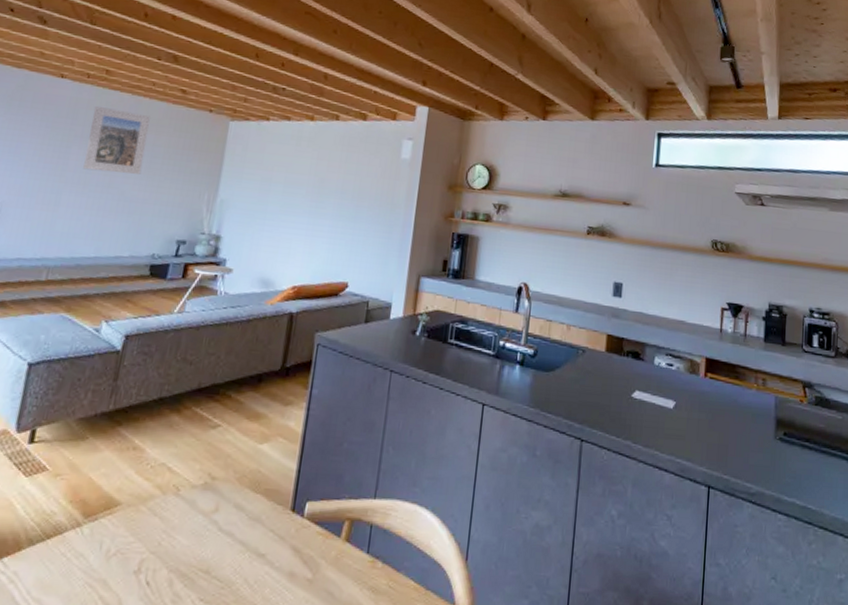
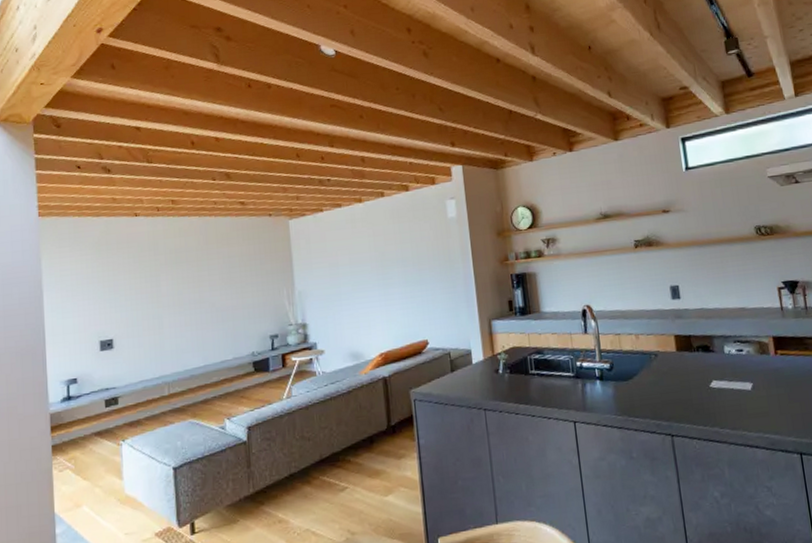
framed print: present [83,106,150,174] -> none [170,232,224,292]

